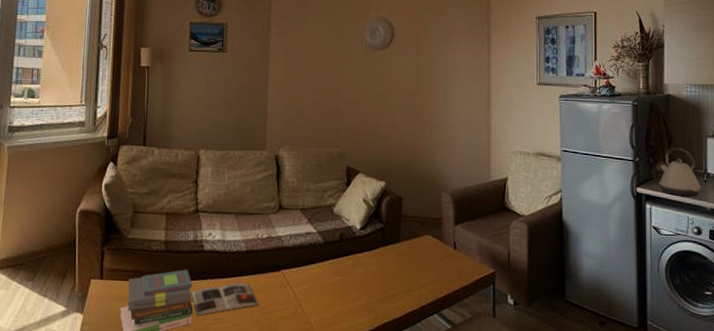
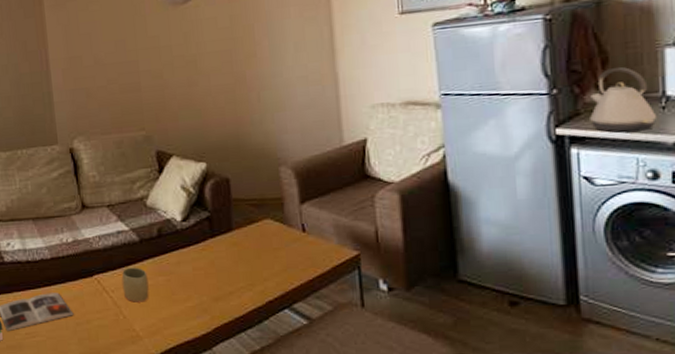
mug: none [304,265,327,298] -> present [121,267,149,302]

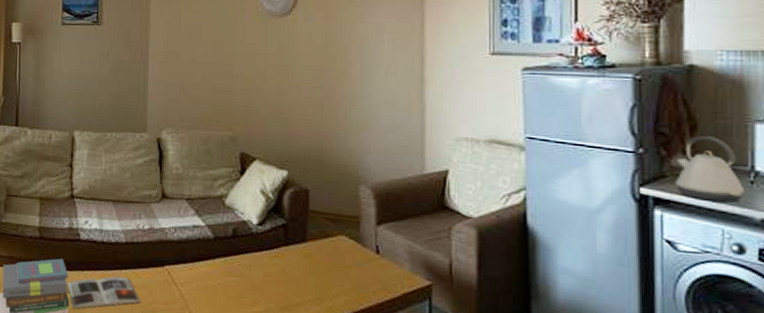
mug: present [121,267,149,302] -> none [191,263,218,300]

